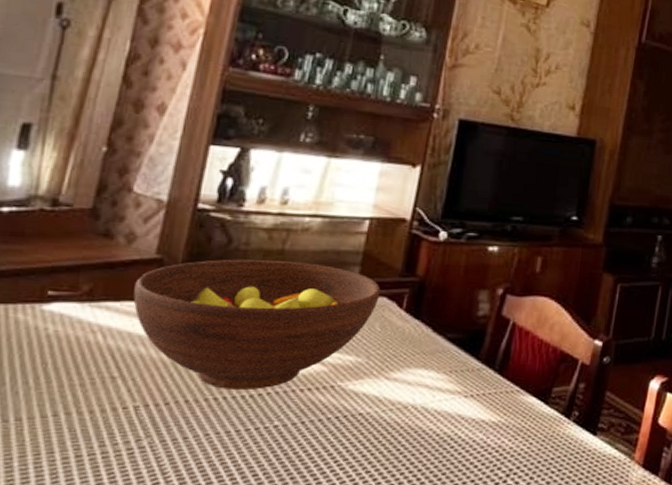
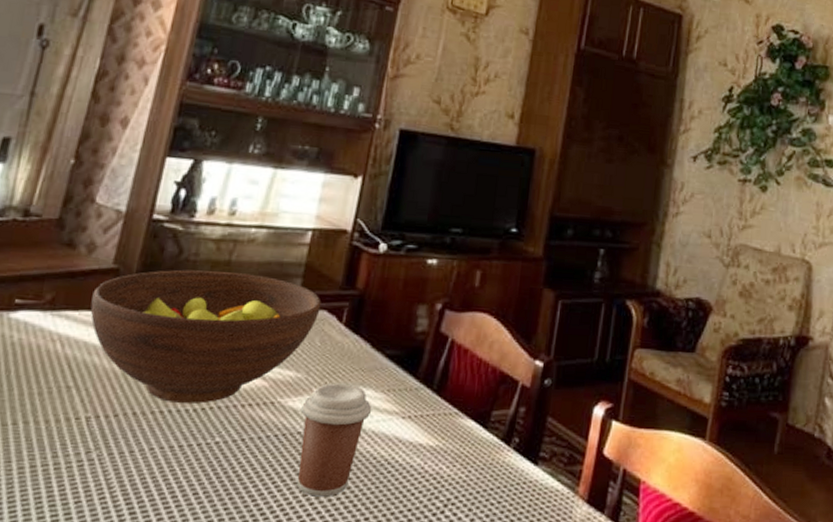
coffee cup: none [359,366,435,473] -> present [296,383,372,497]

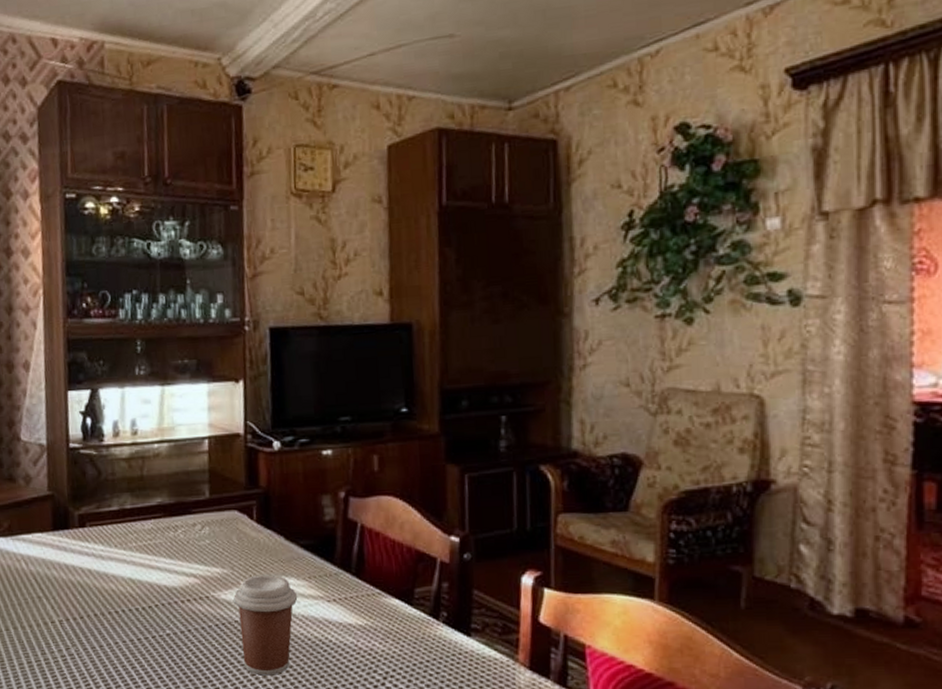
fruit bowl: present [90,269,321,404] -> none [38,485,231,603]

